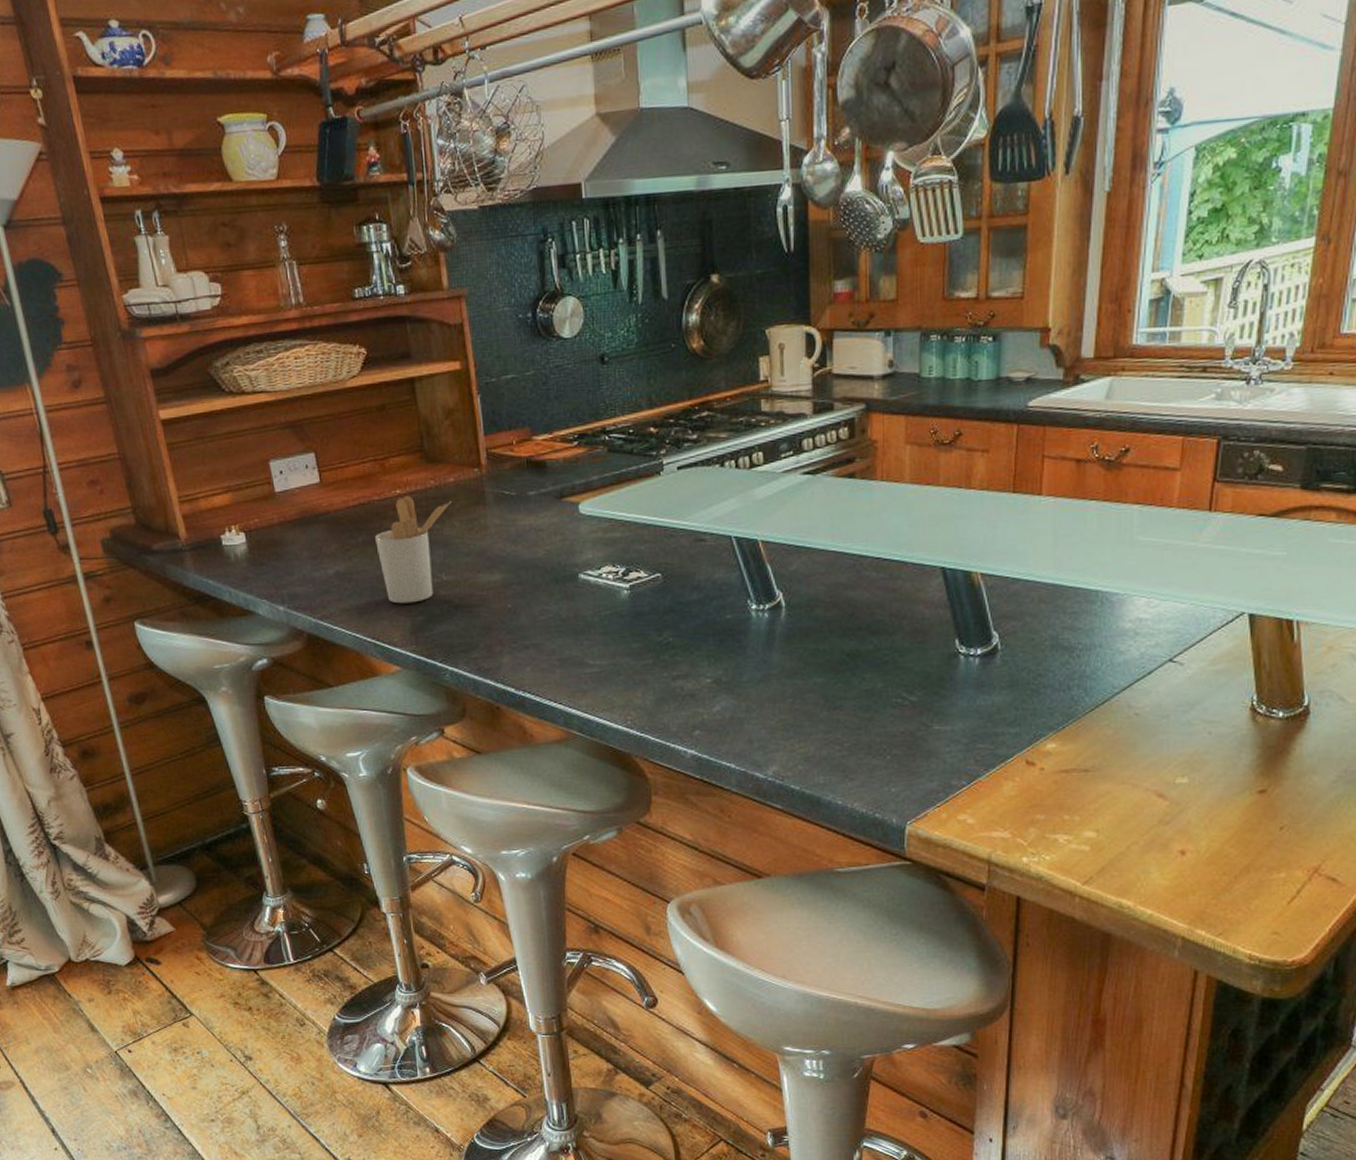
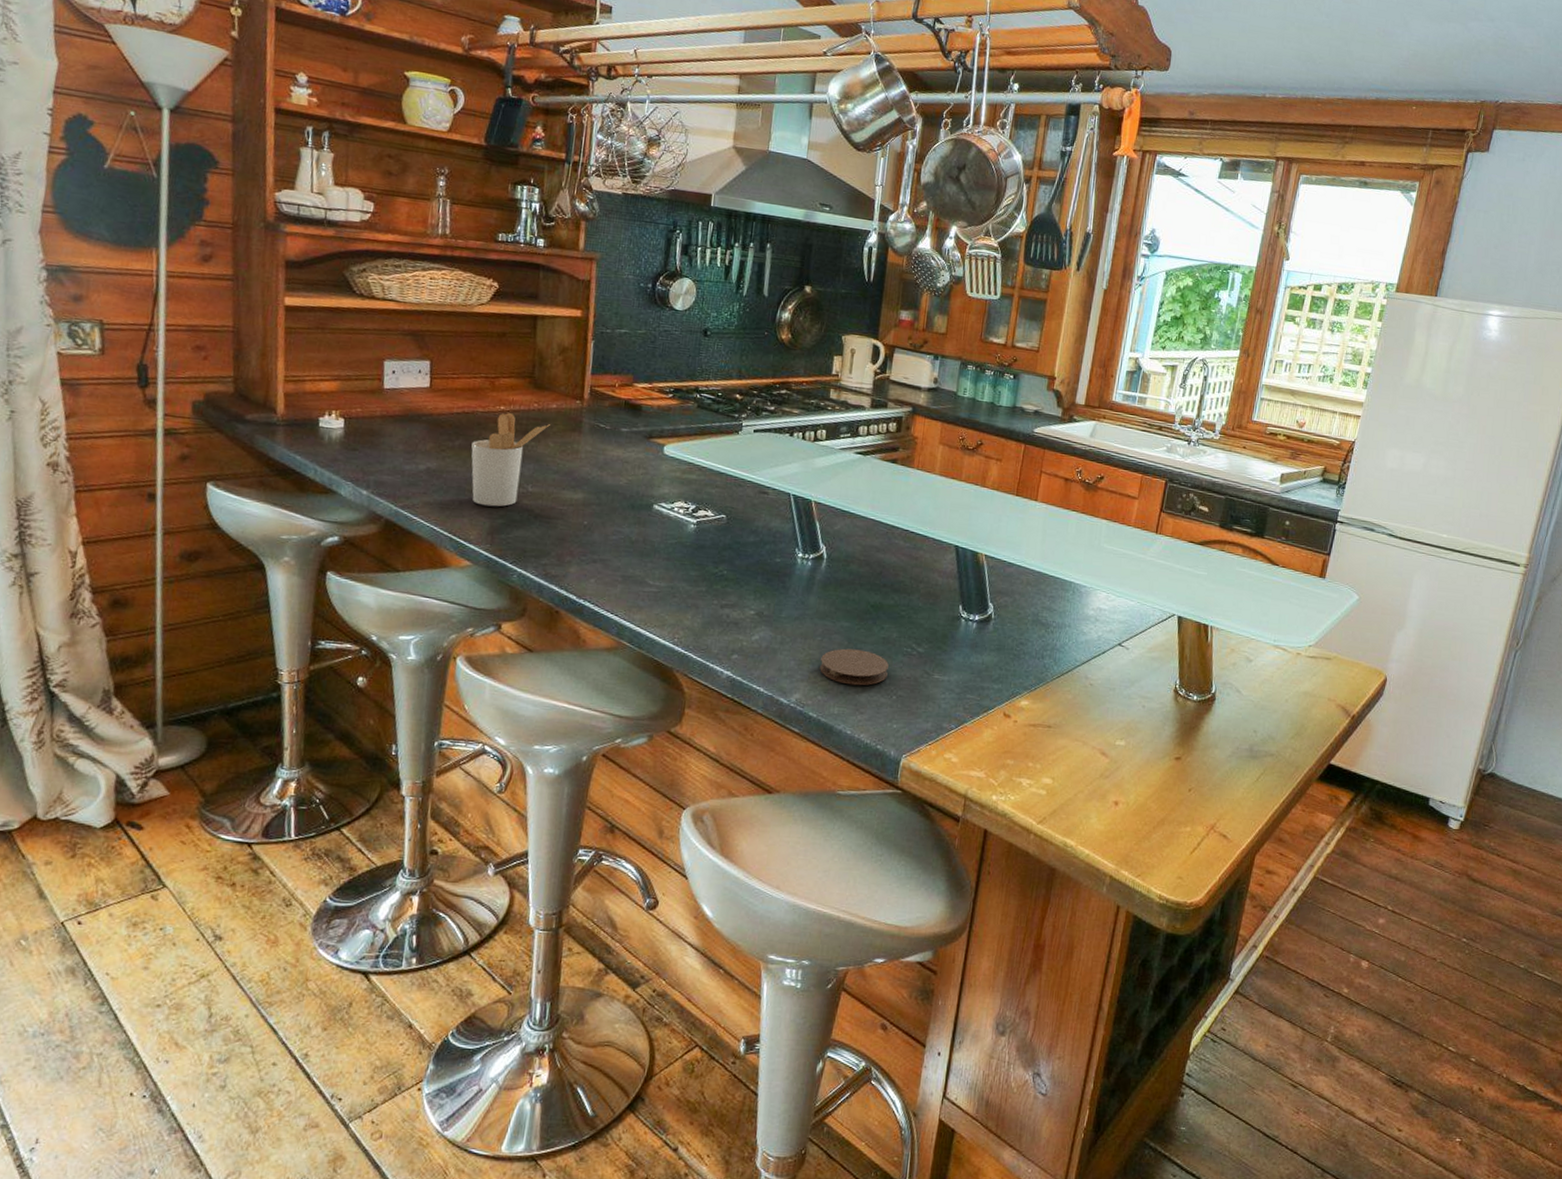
coaster: none [795,707,877,749] -> present [820,648,889,686]

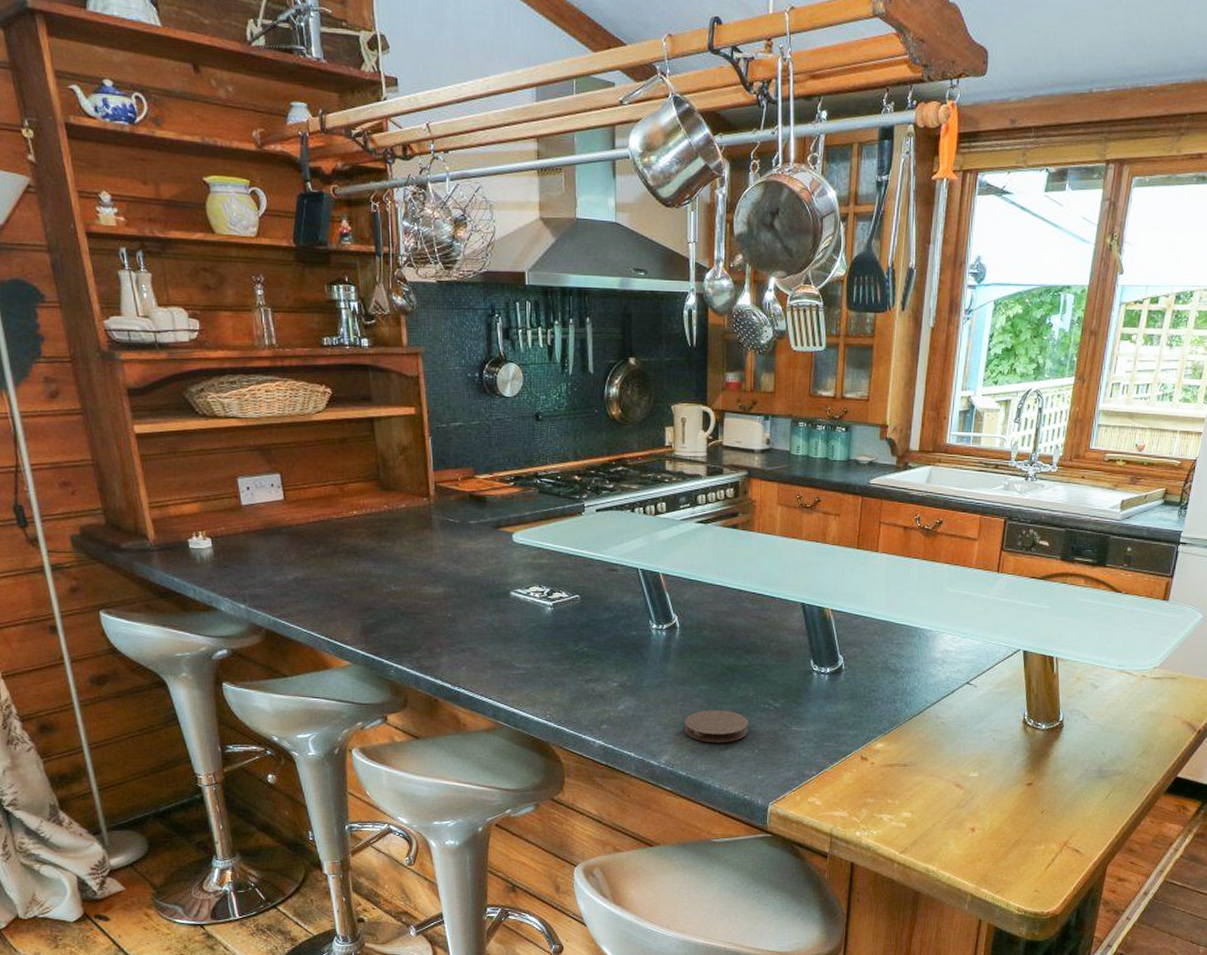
utensil holder: present [471,413,550,507] -> none [332,517,402,608]

